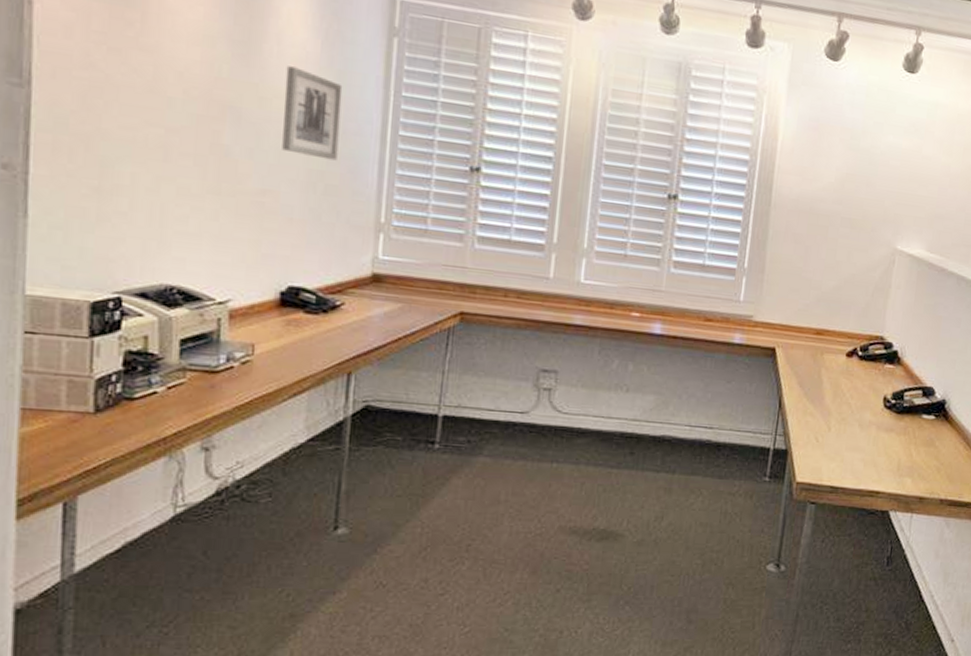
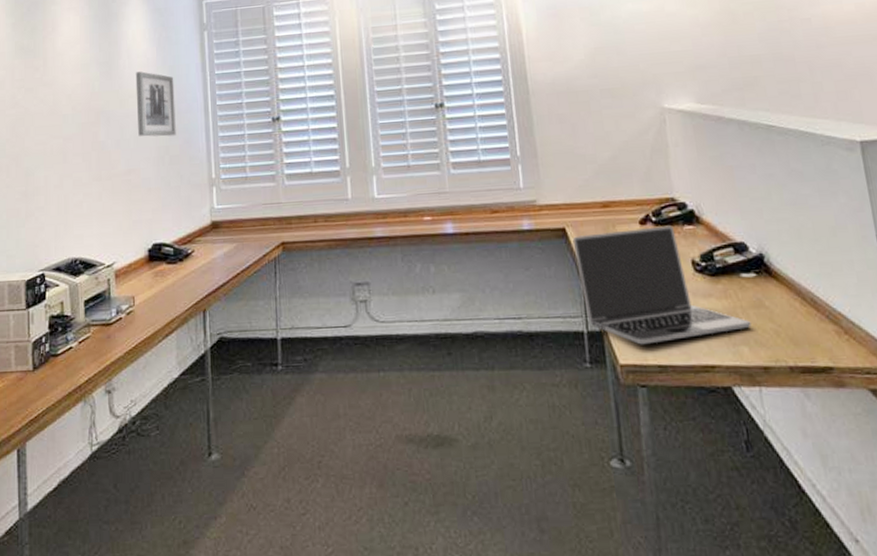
laptop: none [776,357,920,467] -> present [572,225,752,345]

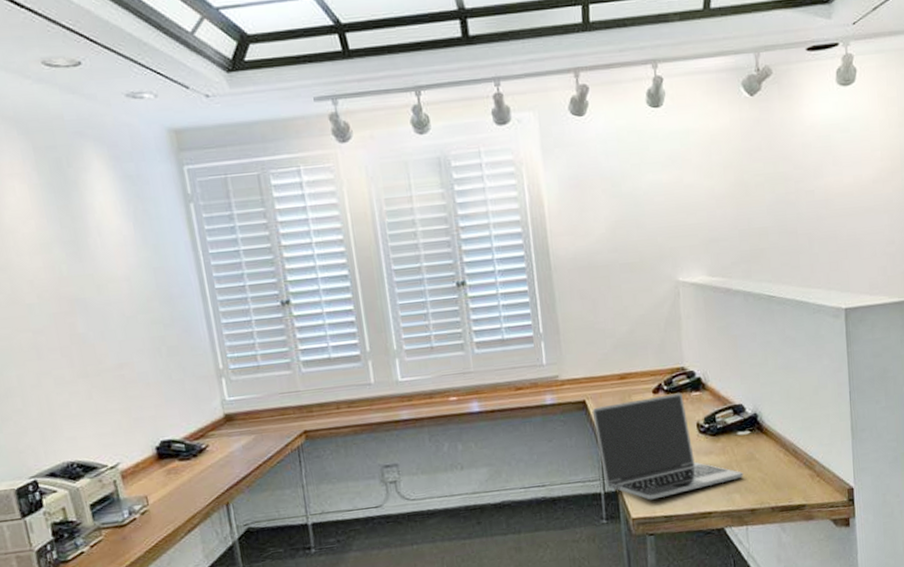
wall art: present [135,71,176,137] -> none [111,251,172,327]

